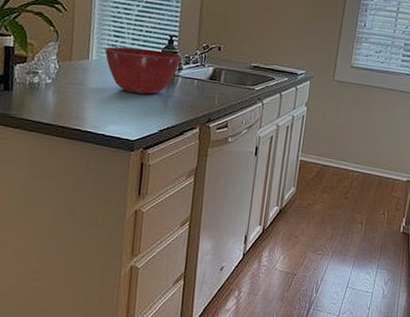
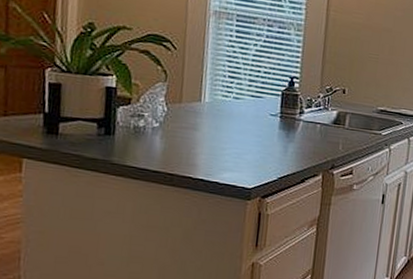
mixing bowl: present [104,46,182,95] -> none [217,88,304,140]

